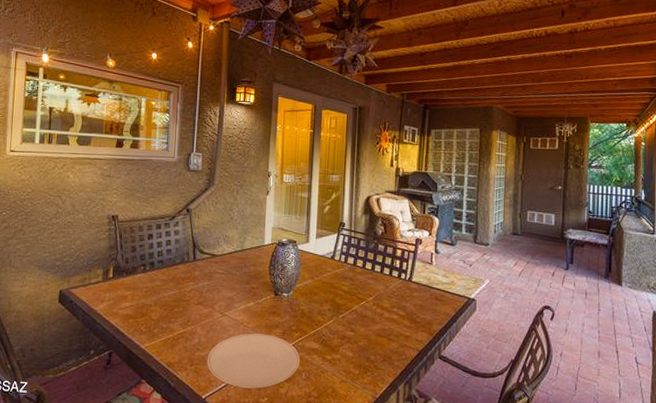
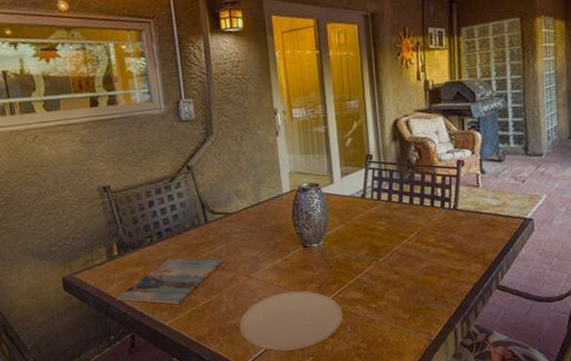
magazine: none [103,287,204,330] -> present [116,257,224,304]

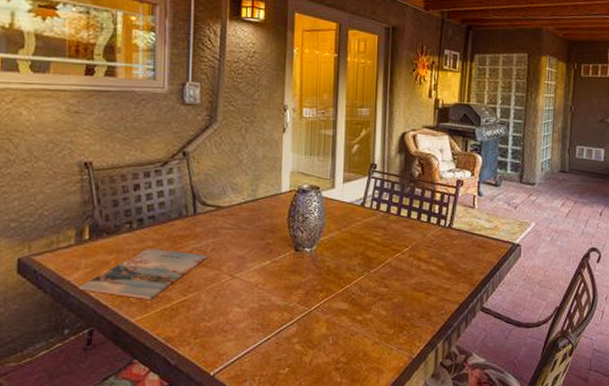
plate: present [239,291,343,352] -> none [214,296,327,360]

